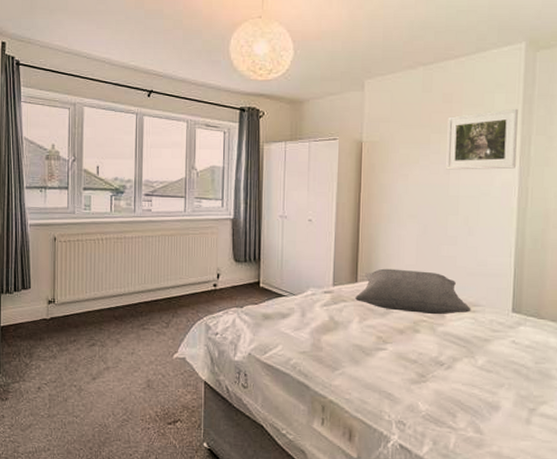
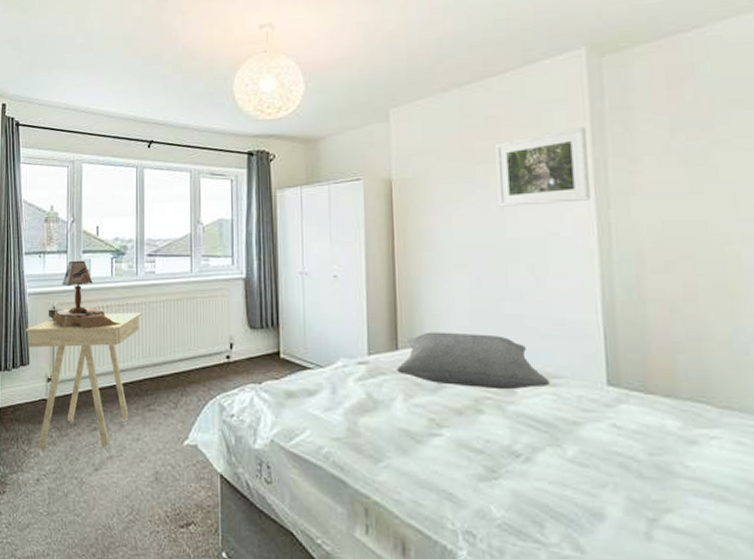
side table: none [27,244,138,363] -> present [26,312,142,451]
table lamp: none [49,196,119,258] -> present [48,260,122,328]

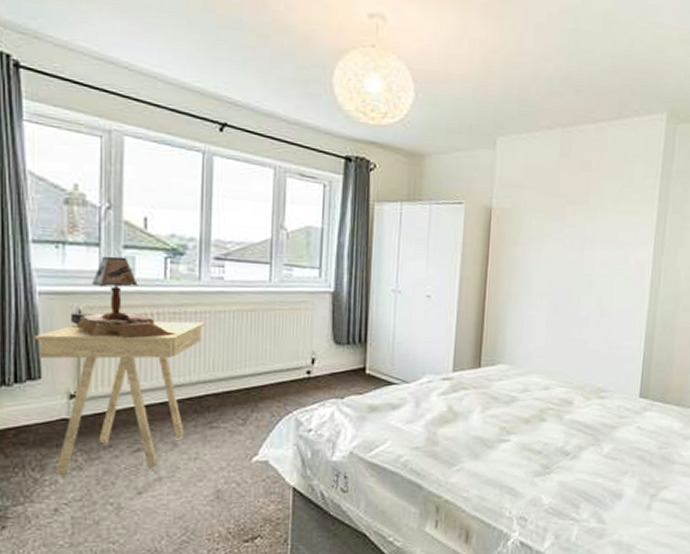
pillow: present [397,332,551,390] -> none [478,352,600,402]
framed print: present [495,126,590,207] -> none [581,183,656,248]

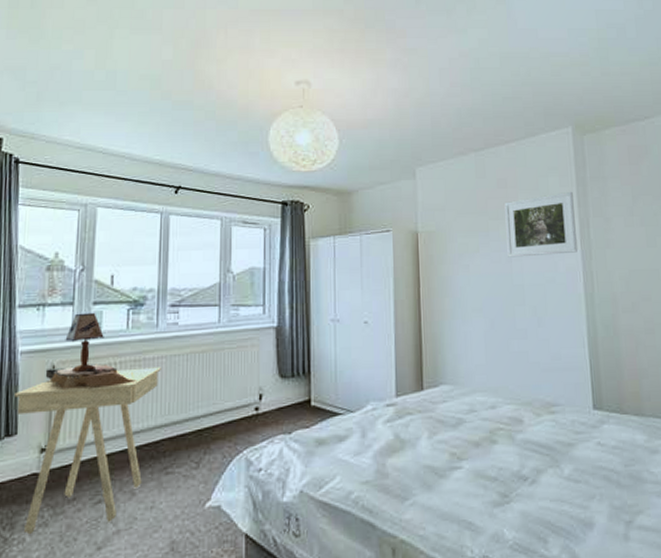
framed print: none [581,183,656,248] -> present [505,191,577,257]

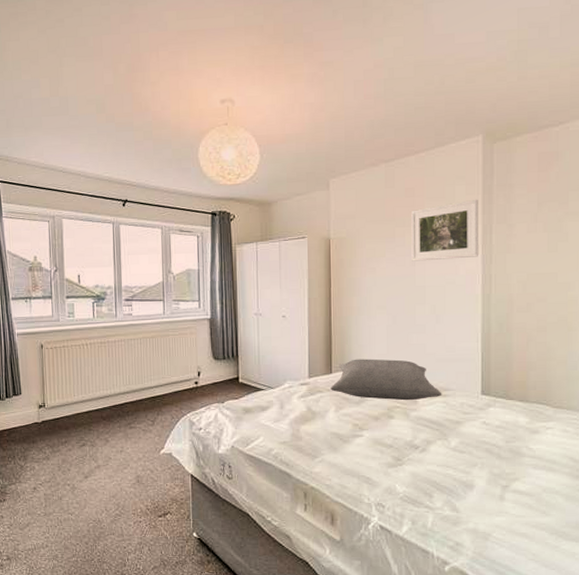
side table: present [15,367,161,535] -> none [16,348,121,465]
table lamp: present [45,312,137,389] -> none [36,304,104,363]
pillow: none [422,370,550,421] -> present [331,358,442,401]

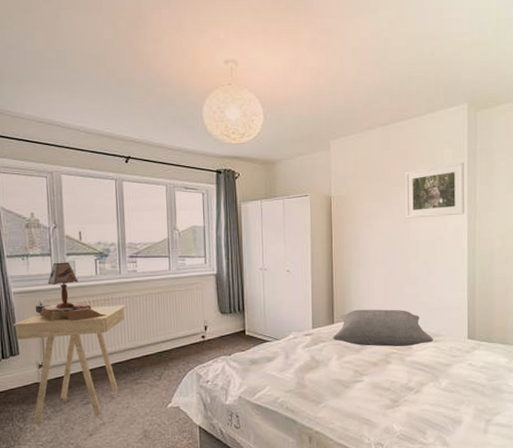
side table: none [16,348,121,465] -> present [13,305,126,426]
table lamp: none [36,304,104,363] -> present [35,262,108,321]

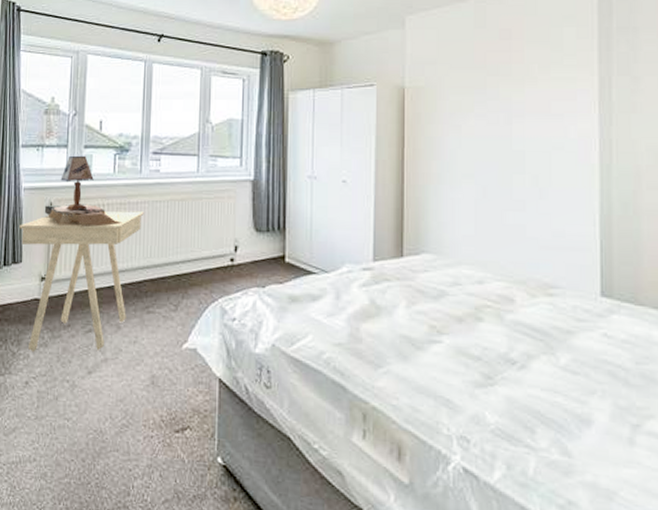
pillow: present [333,309,434,347] -> none [401,240,548,299]
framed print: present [405,161,464,218] -> none [507,44,594,119]

